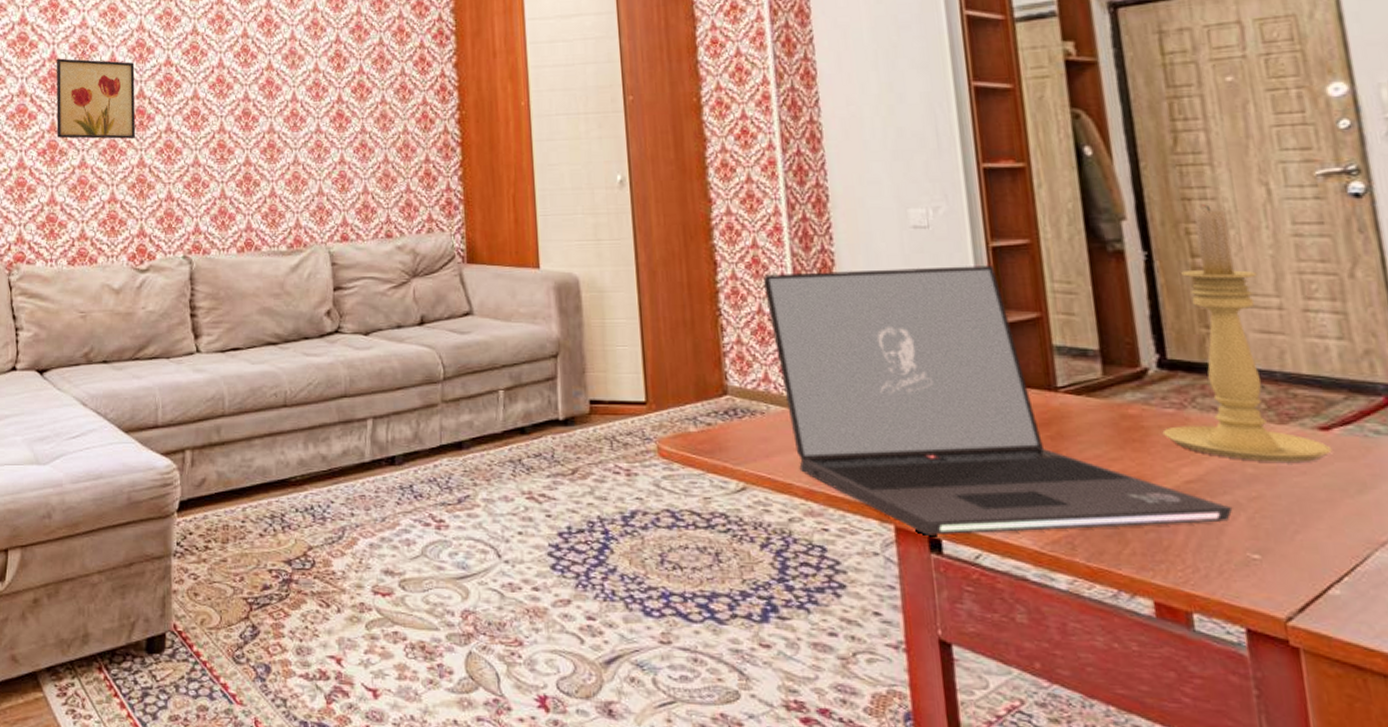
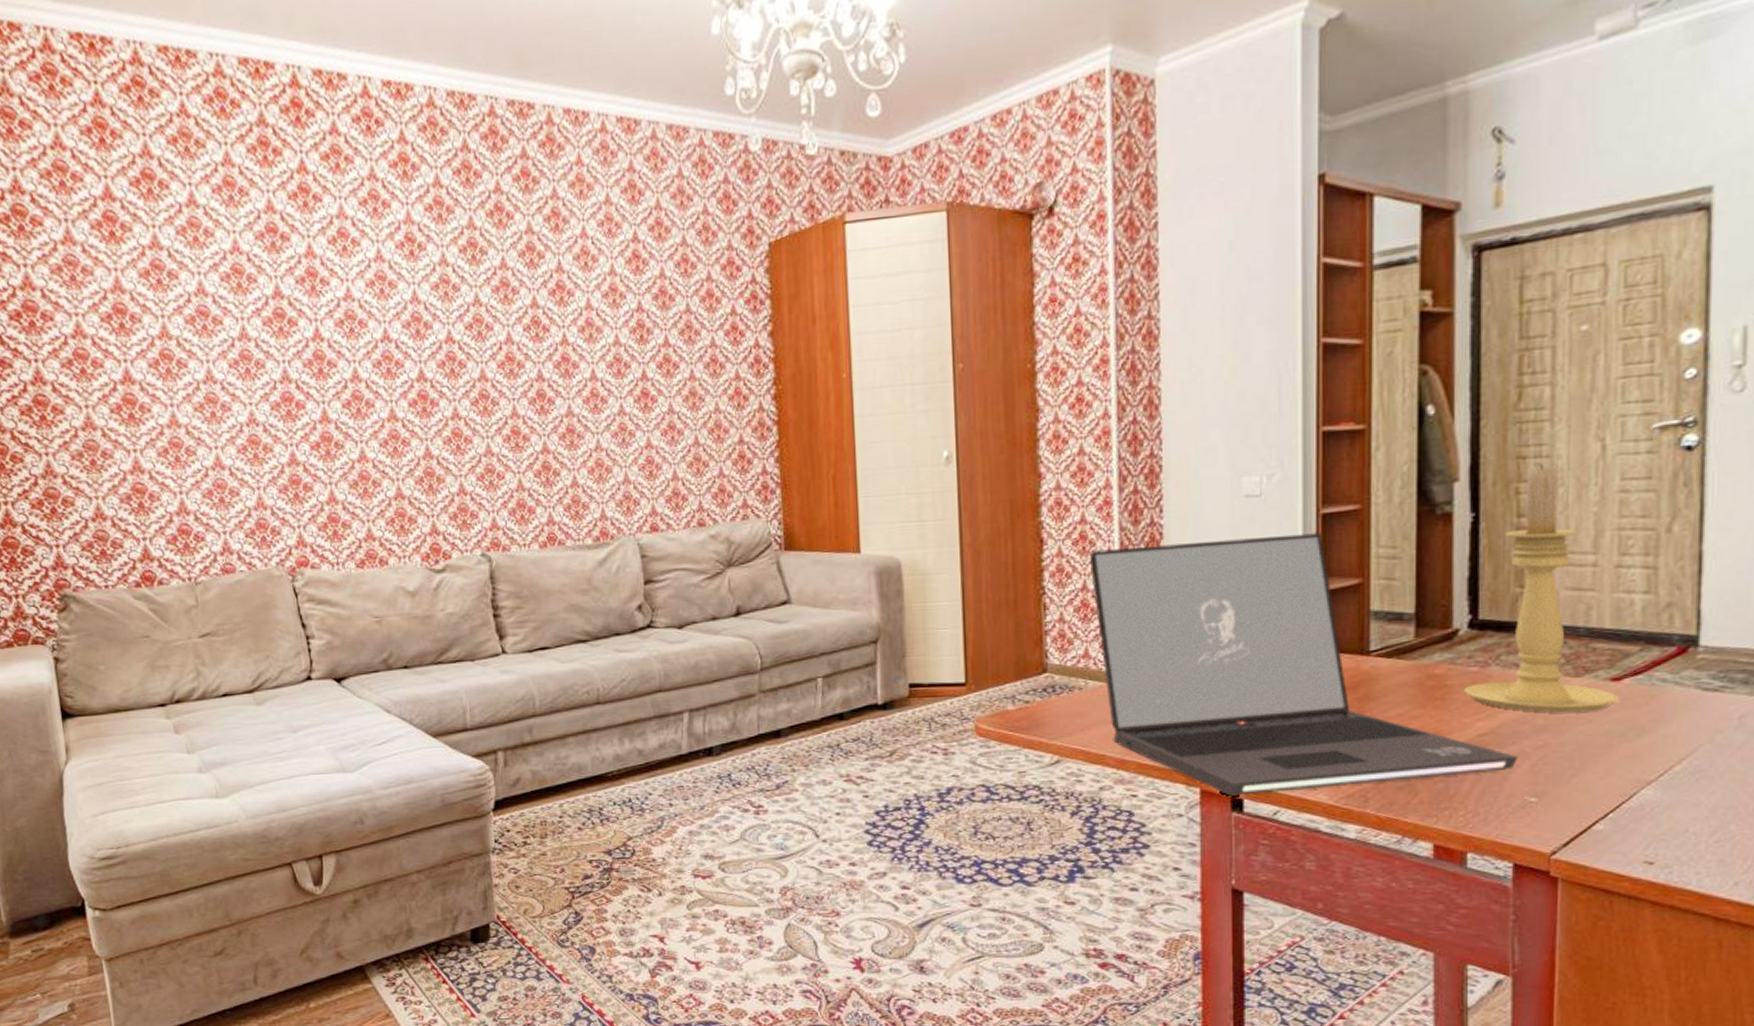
wall art: present [56,58,135,139] -> none [320,337,419,430]

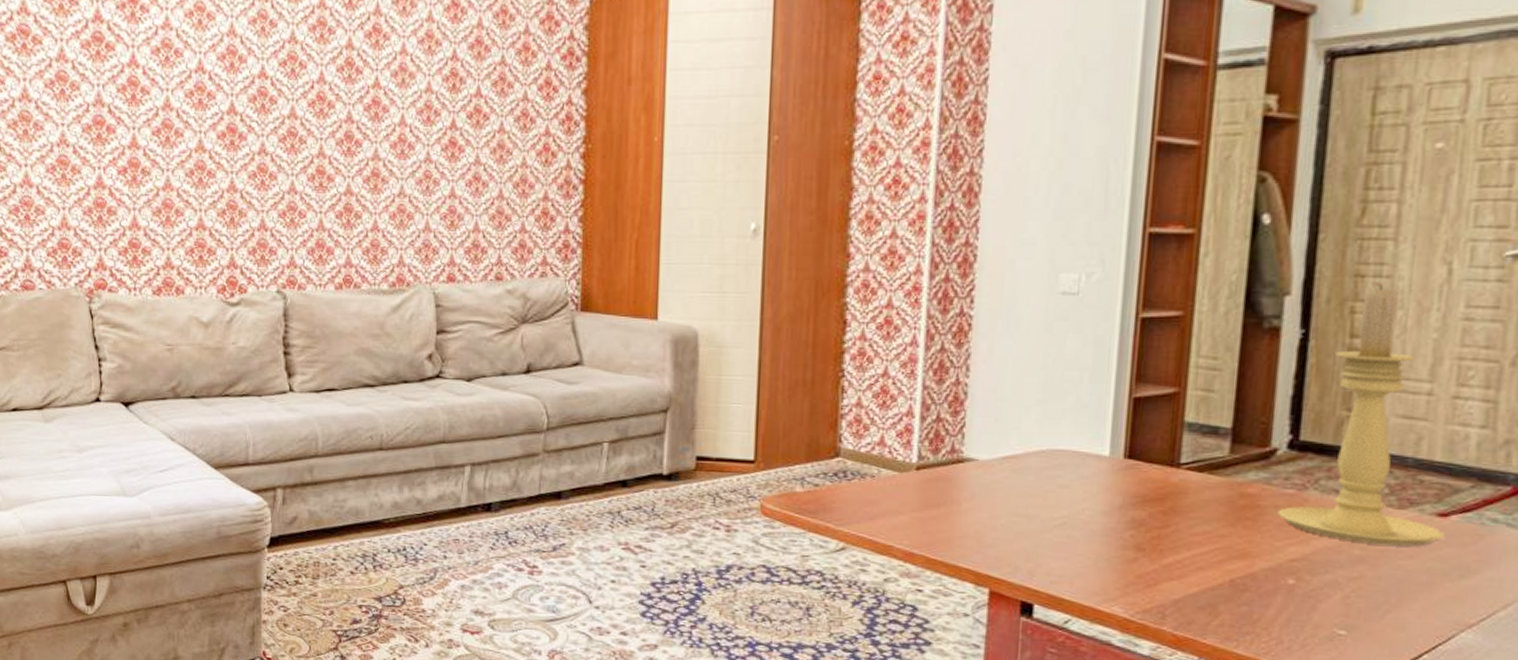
laptop: present [1089,533,1519,796] -> none [892,336,1331,600]

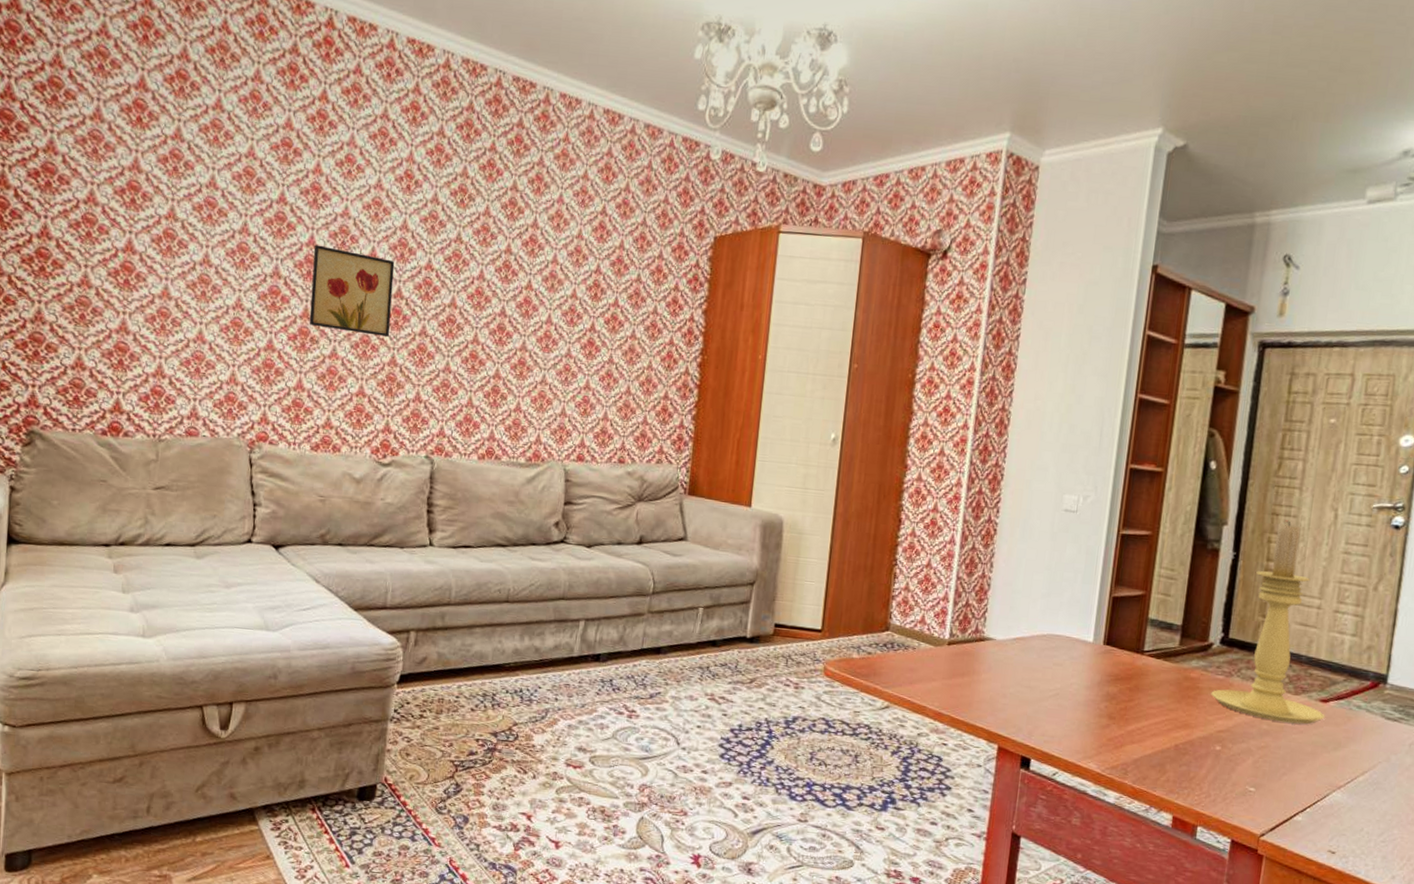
wall art: none [136,64,225,159] -> present [309,245,395,337]

